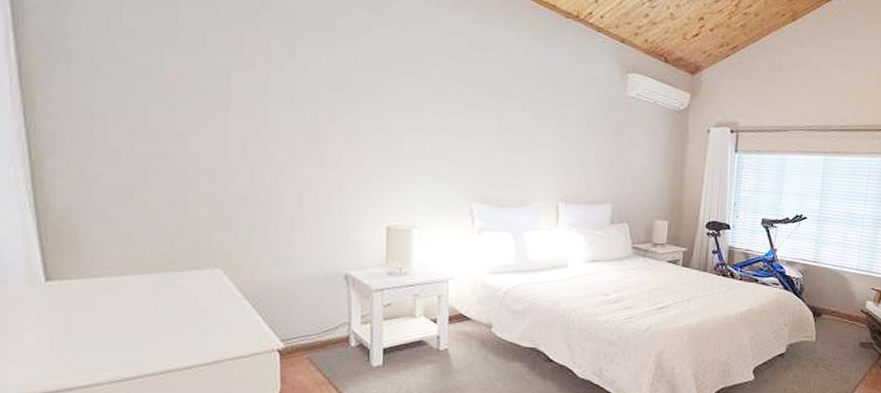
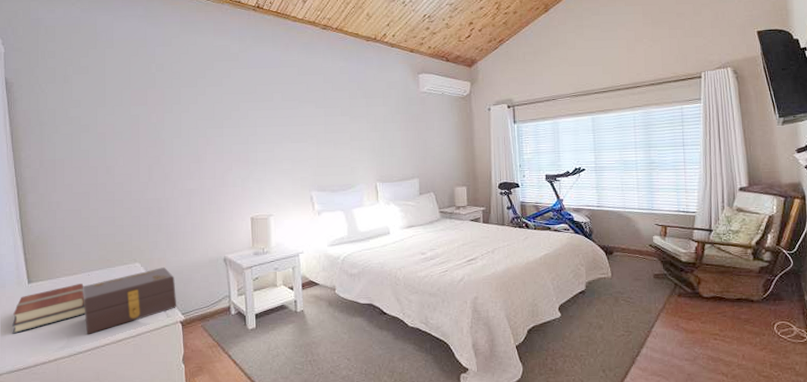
books: none [19,288,136,348] -> present [12,284,85,334]
jewelry box: none [131,278,275,356] -> present [82,267,177,334]

